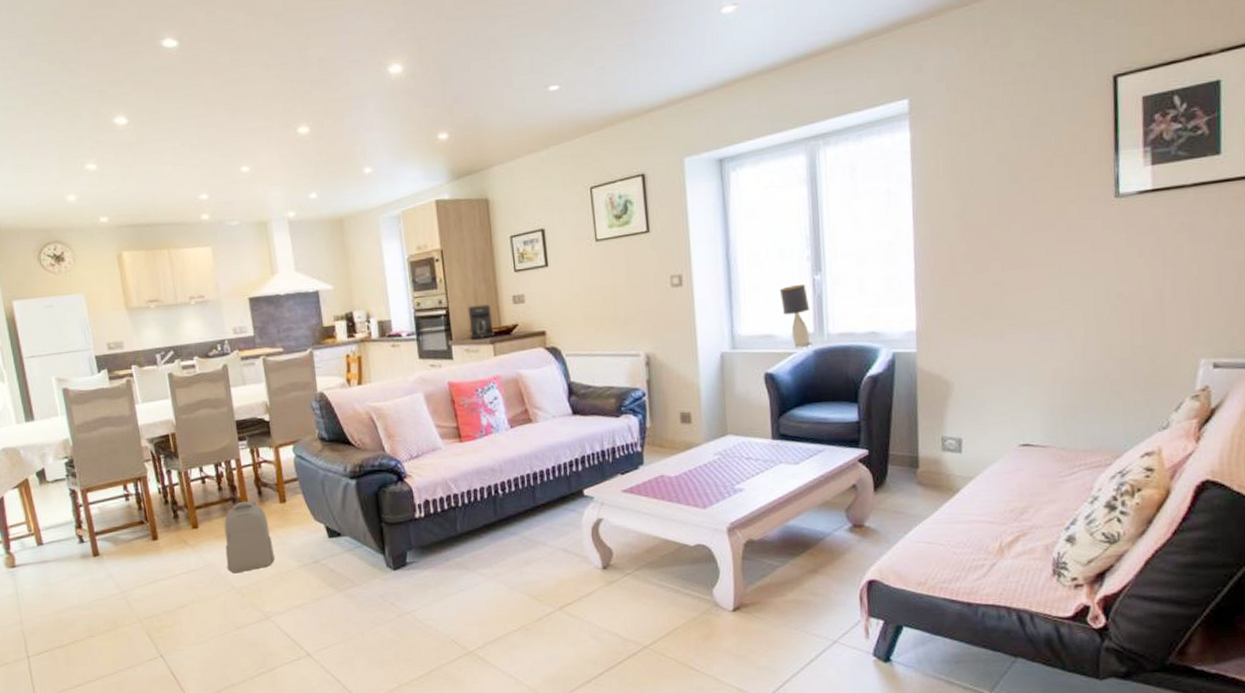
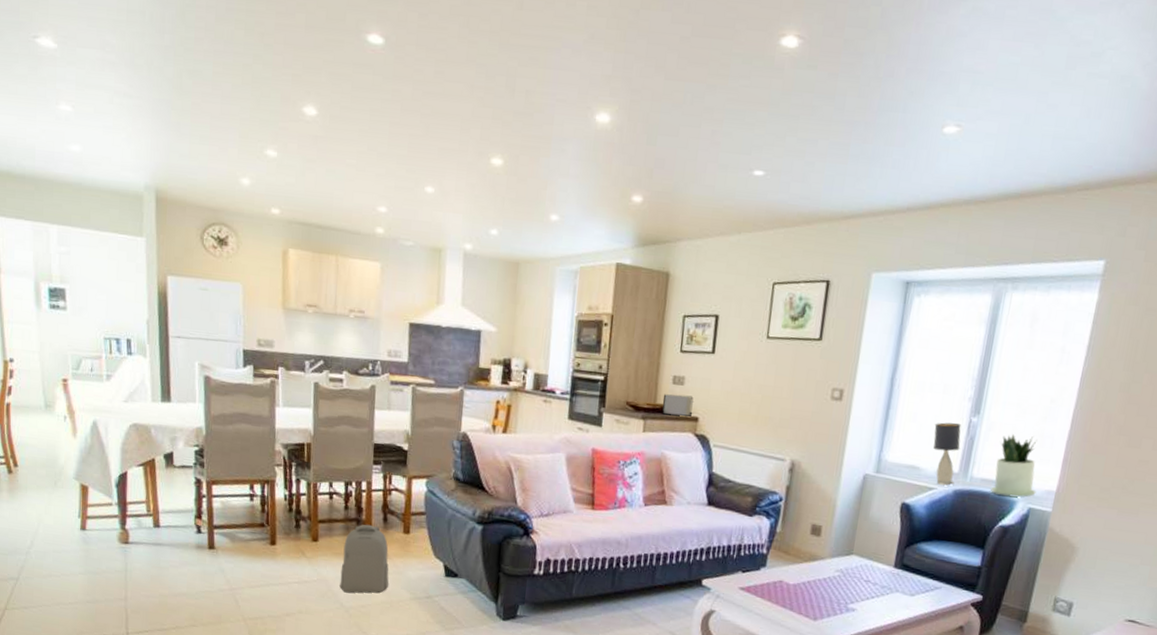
coffee maker: present [468,304,494,340] -> none [623,377,649,413]
toaster: none [506,311,538,335] -> present [661,394,693,417]
planter: none [849,282,897,347] -> present [990,434,1038,498]

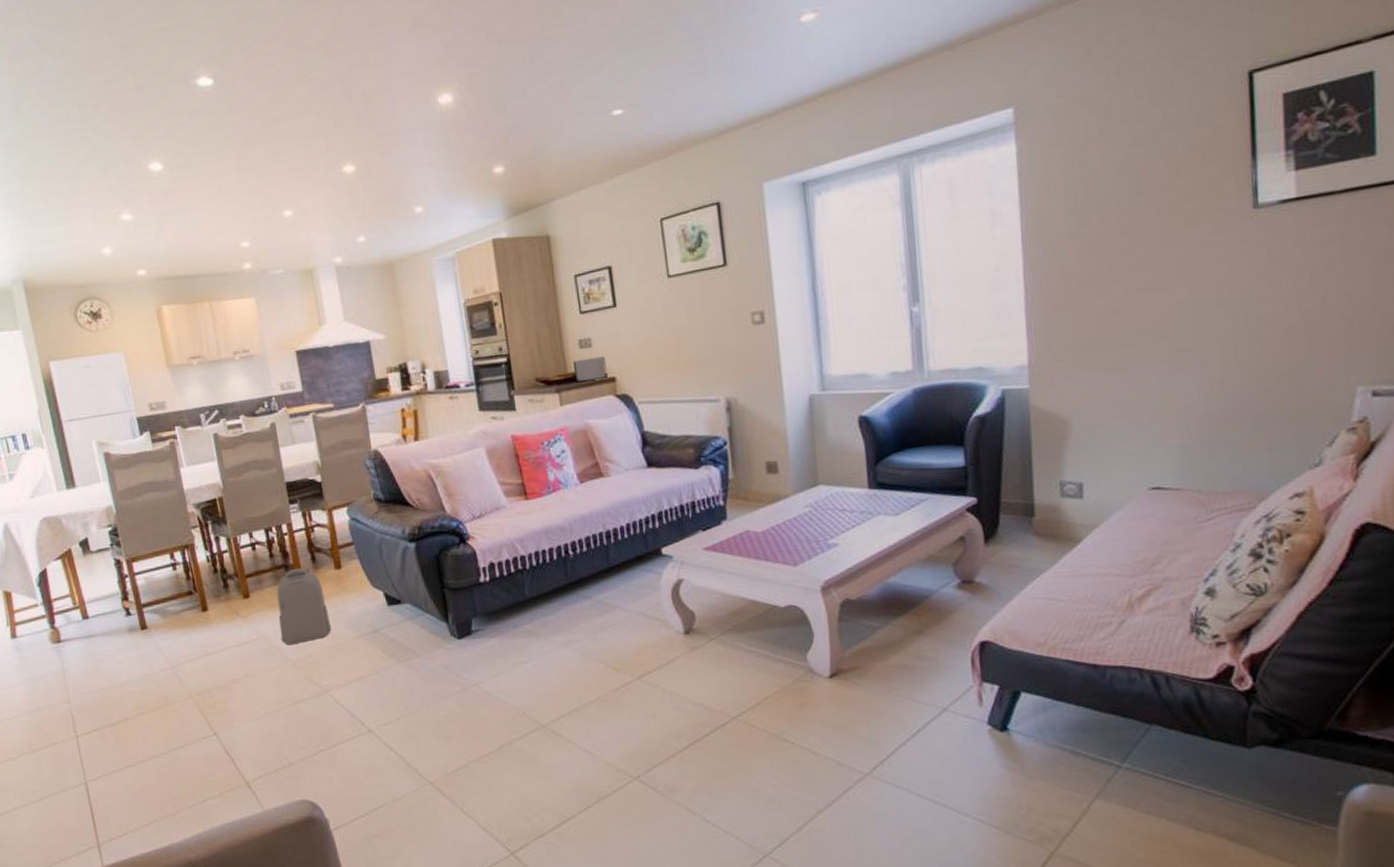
table lamp: present [933,422,962,486] -> none [873,317,912,388]
planter: present [990,434,1038,498] -> none [951,312,1006,384]

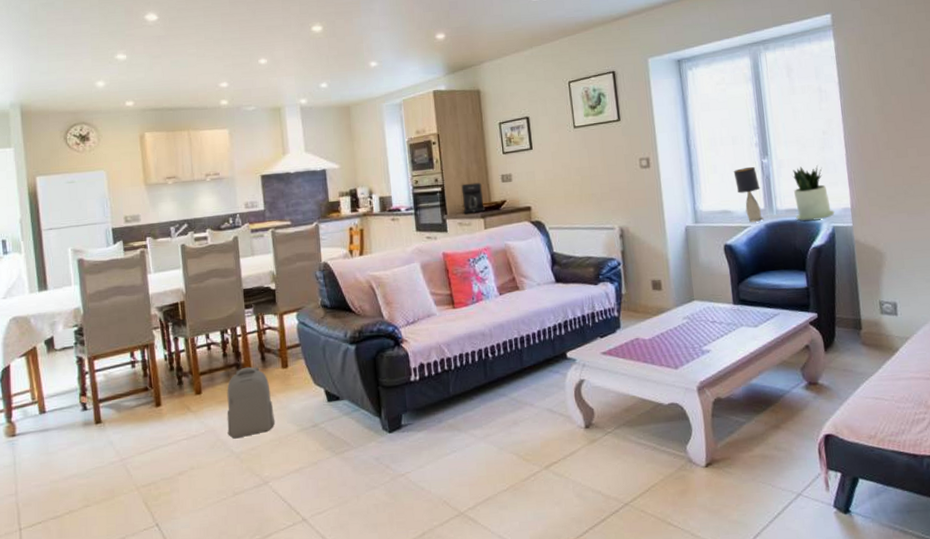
coffee maker: none [530,350,560,389] -> present [461,182,485,214]
toaster: present [572,356,607,383] -> none [496,189,524,210]
table lamp: none [873,317,912,388] -> present [733,167,764,223]
planter: none [951,312,1006,384] -> present [792,165,835,221]

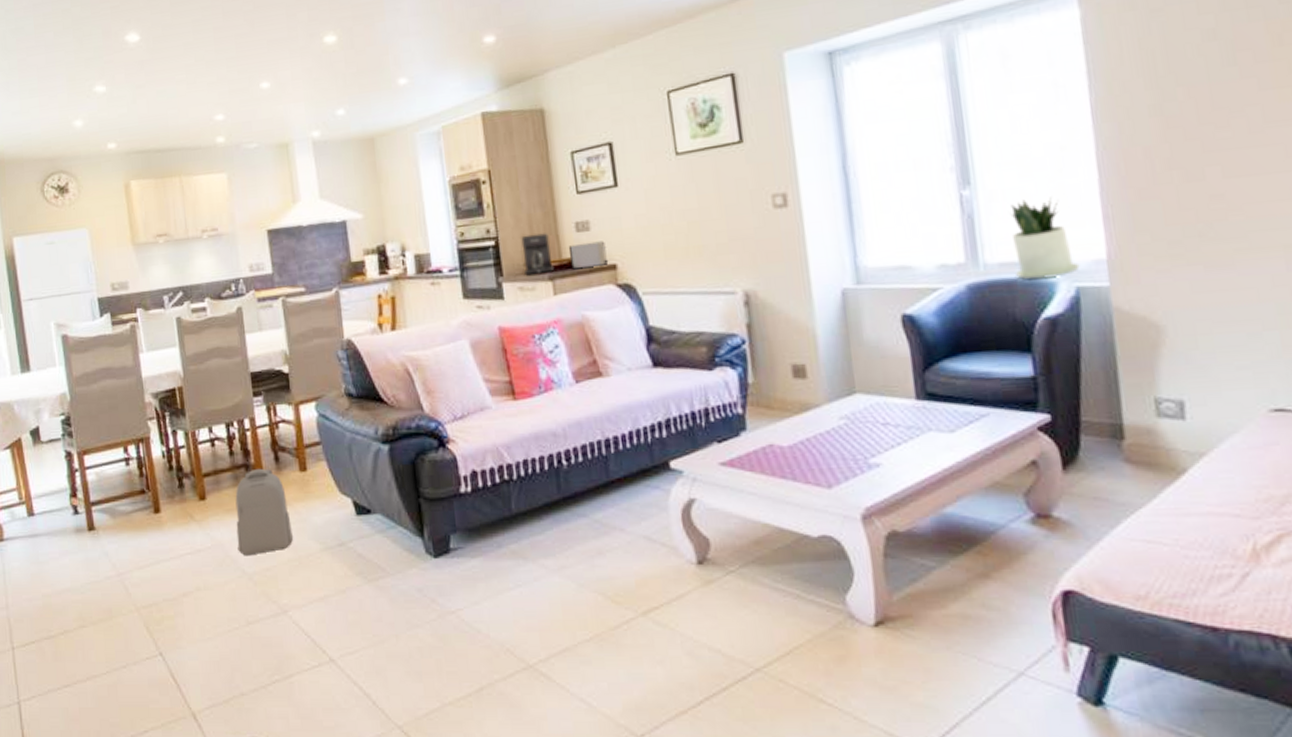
toaster: none [496,189,524,210] -> present [568,241,607,270]
table lamp: present [733,167,764,223] -> none [915,202,964,283]

